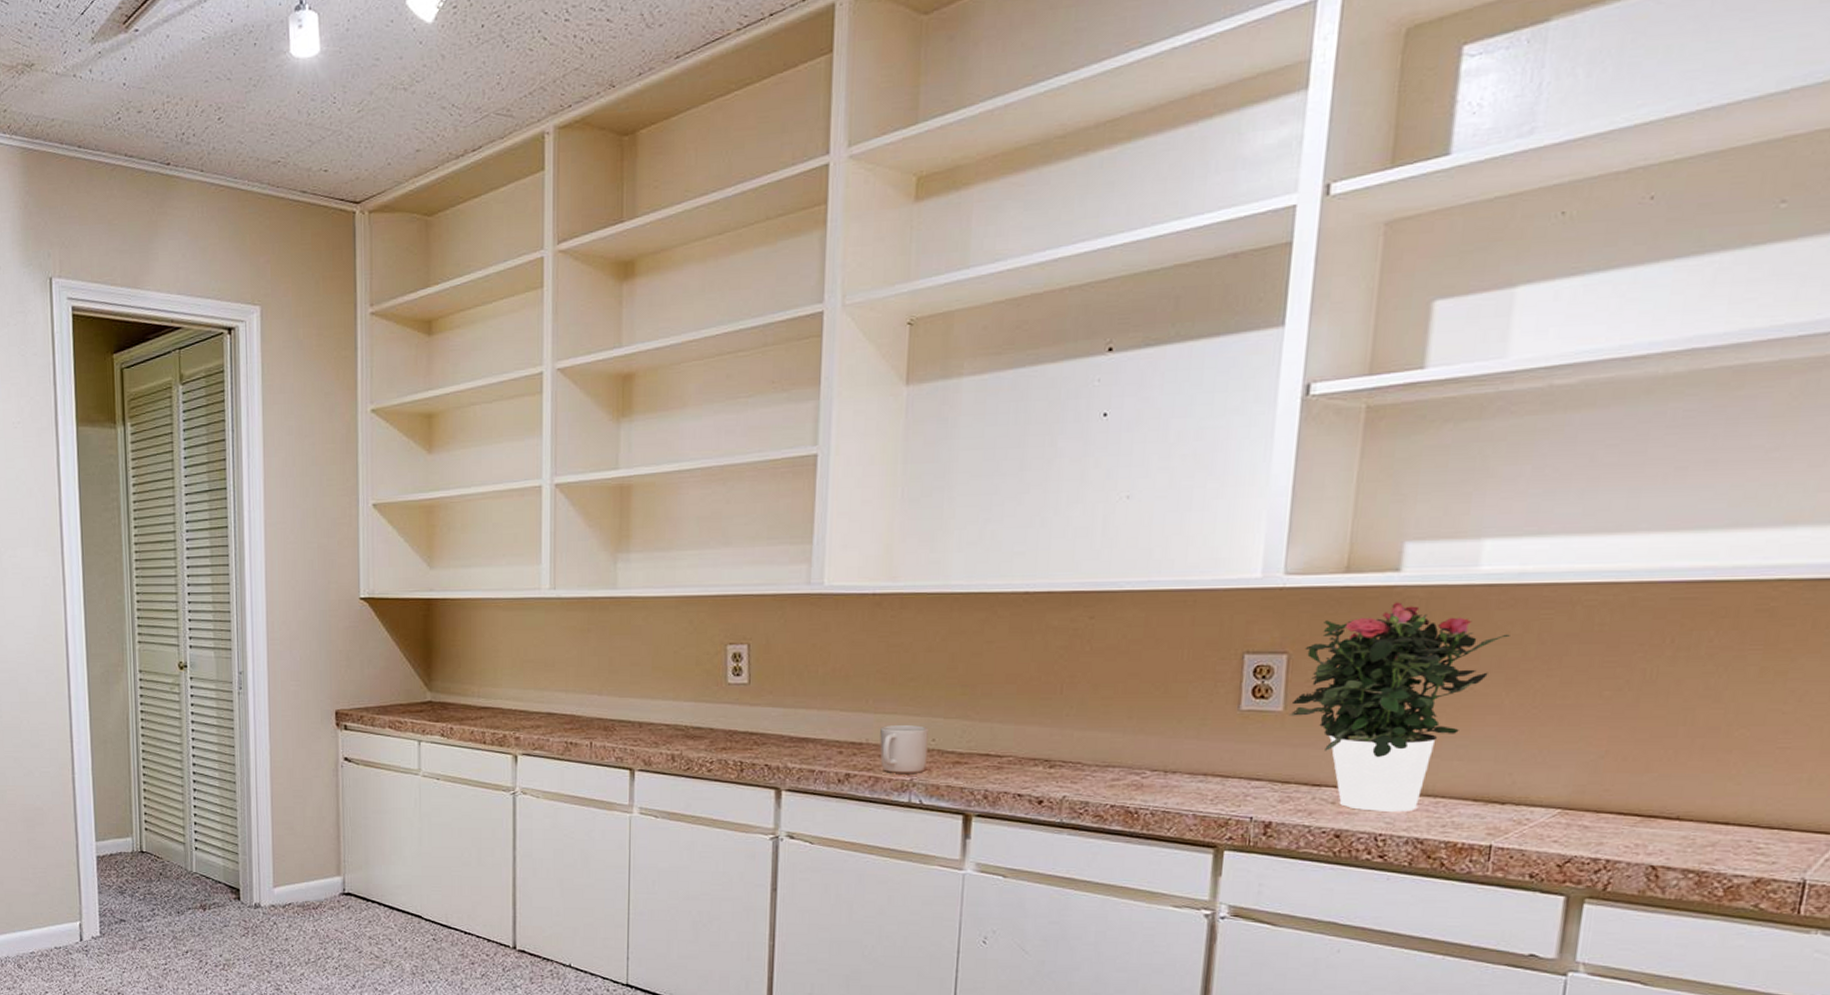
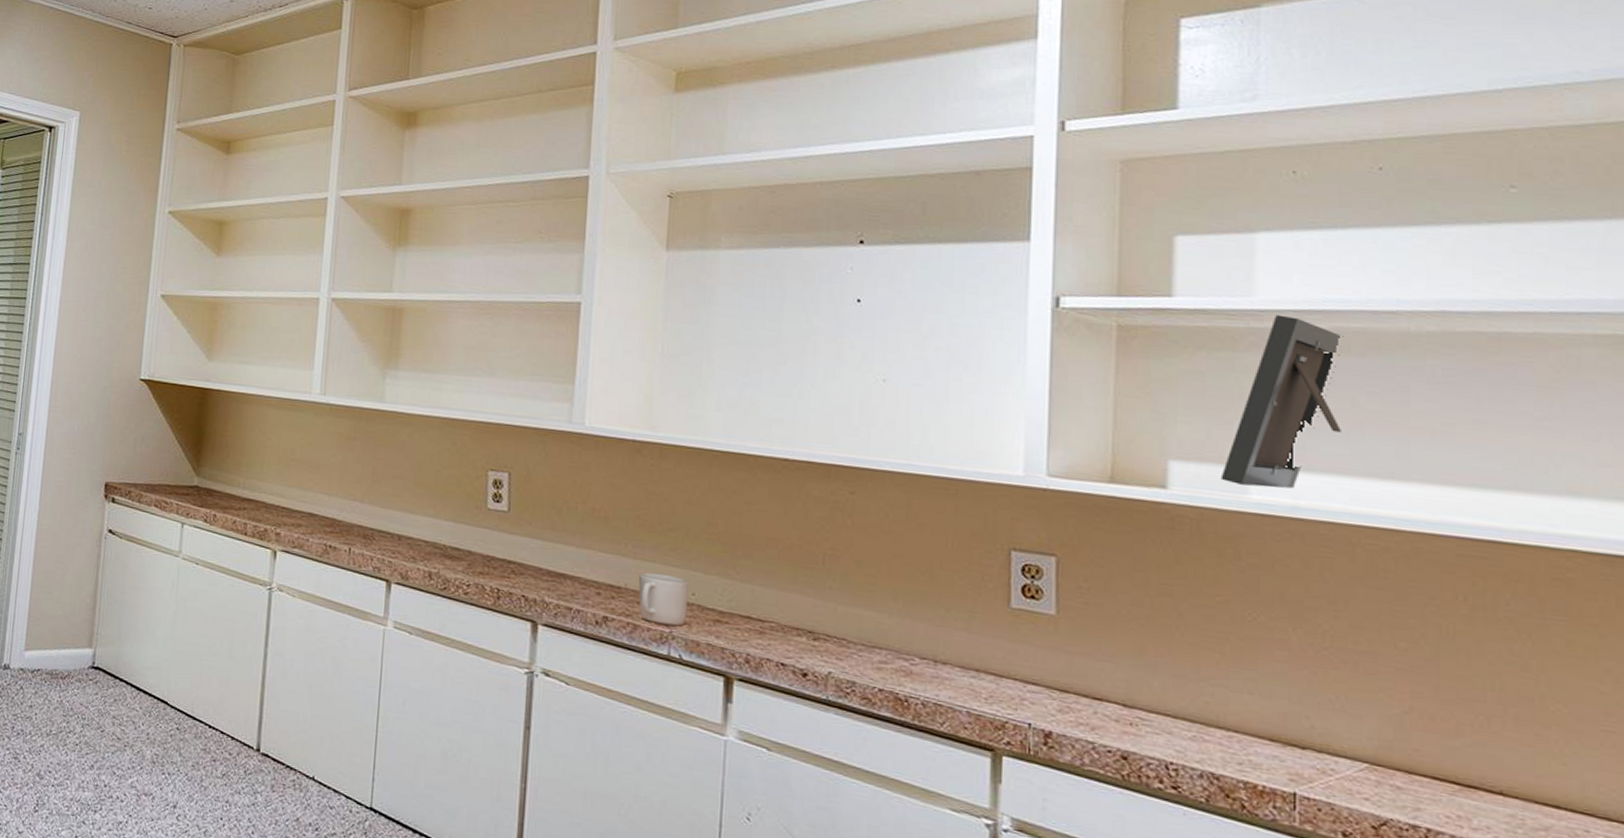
potted flower: present [1288,602,1510,812] -> none [1061,519,1290,743]
picture frame: none [1453,374,1591,557] -> present [1220,314,1344,489]

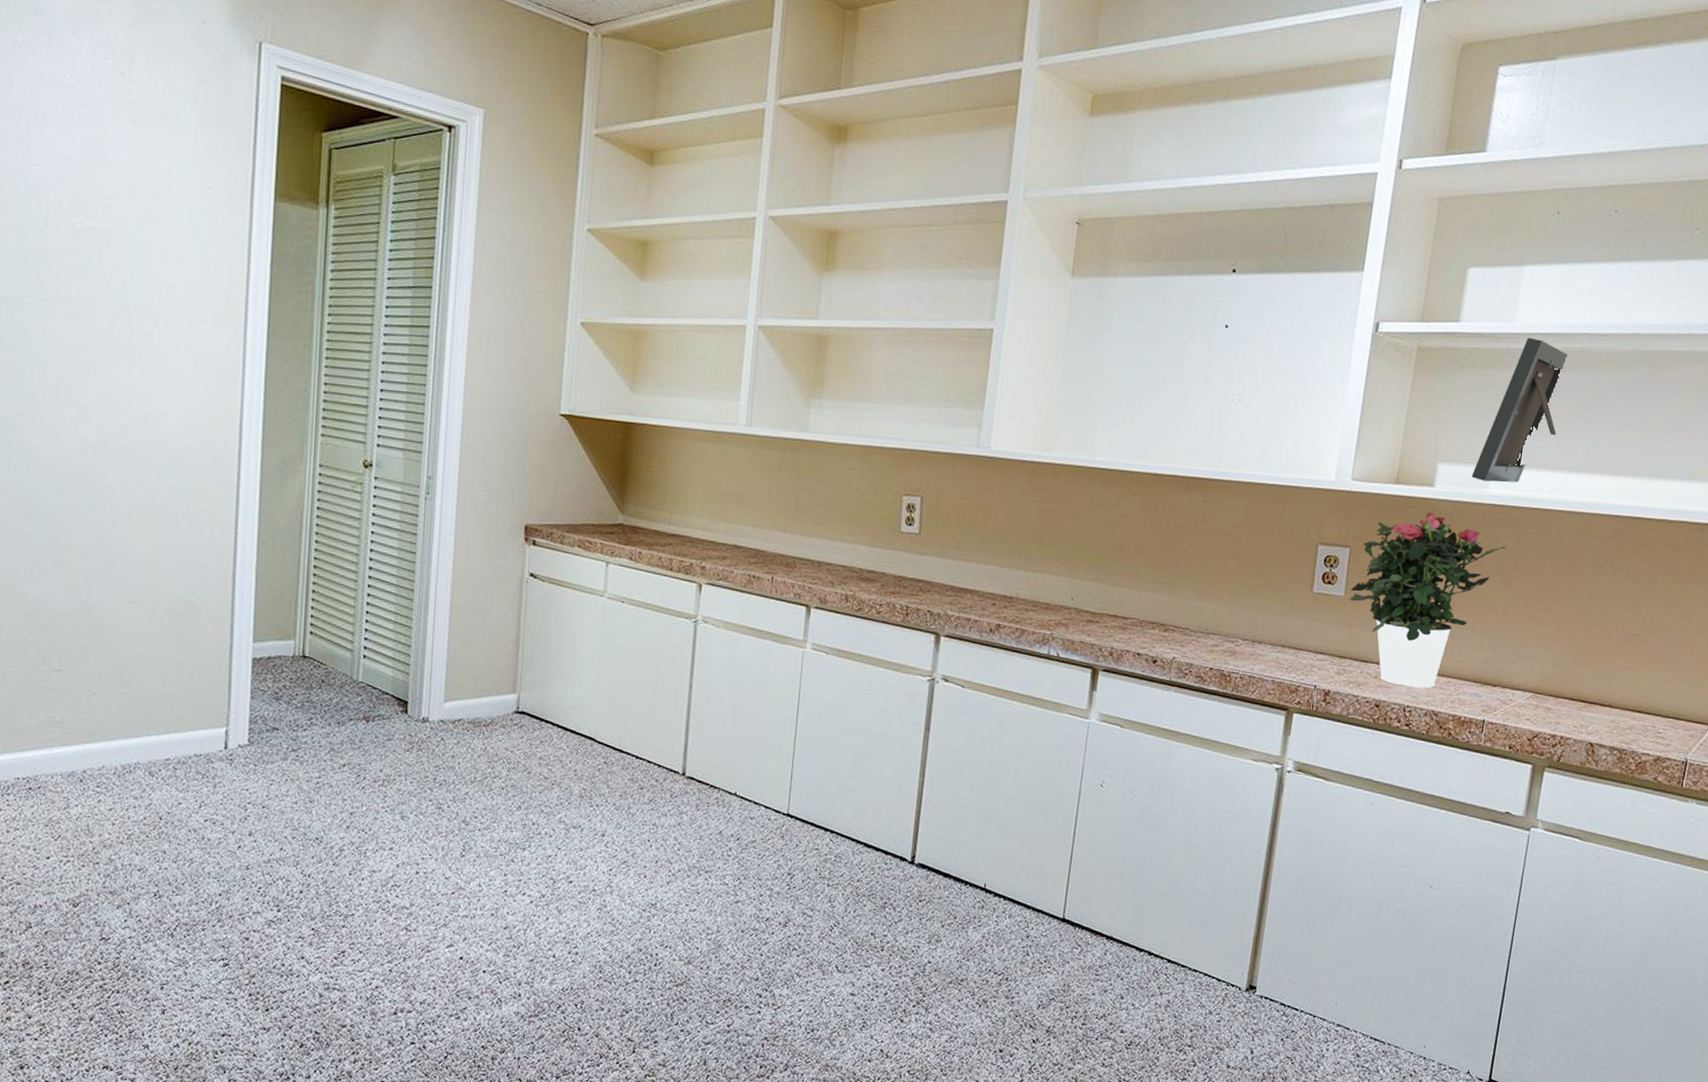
mug: present [638,572,689,627] -> none [1027,582,1070,628]
potted flower: none [1061,519,1290,743] -> present [1347,512,1506,688]

